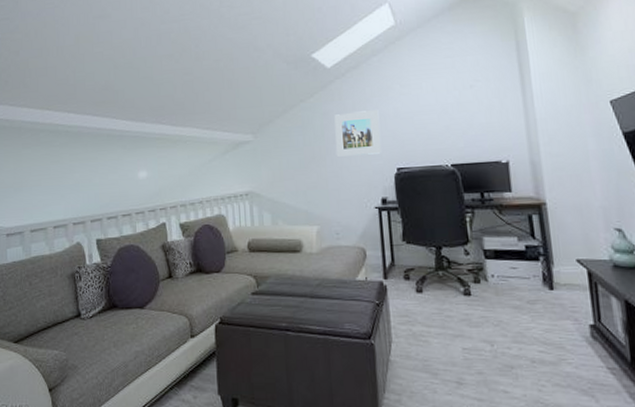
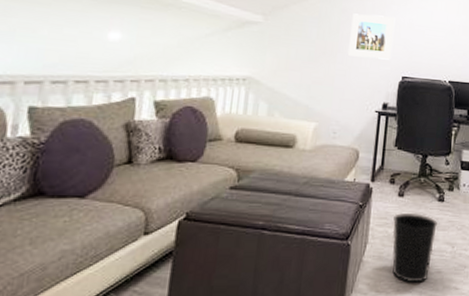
wastebasket: none [415,310,469,384] -> present [392,213,437,283]

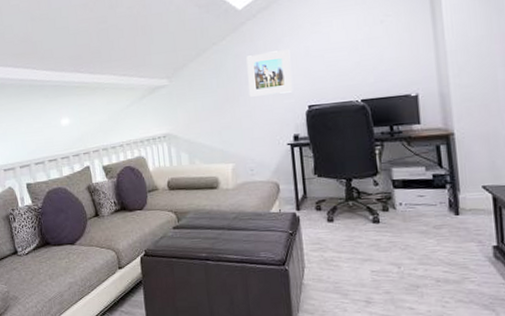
wastebasket: present [392,213,437,283] -> none [327,237,377,303]

